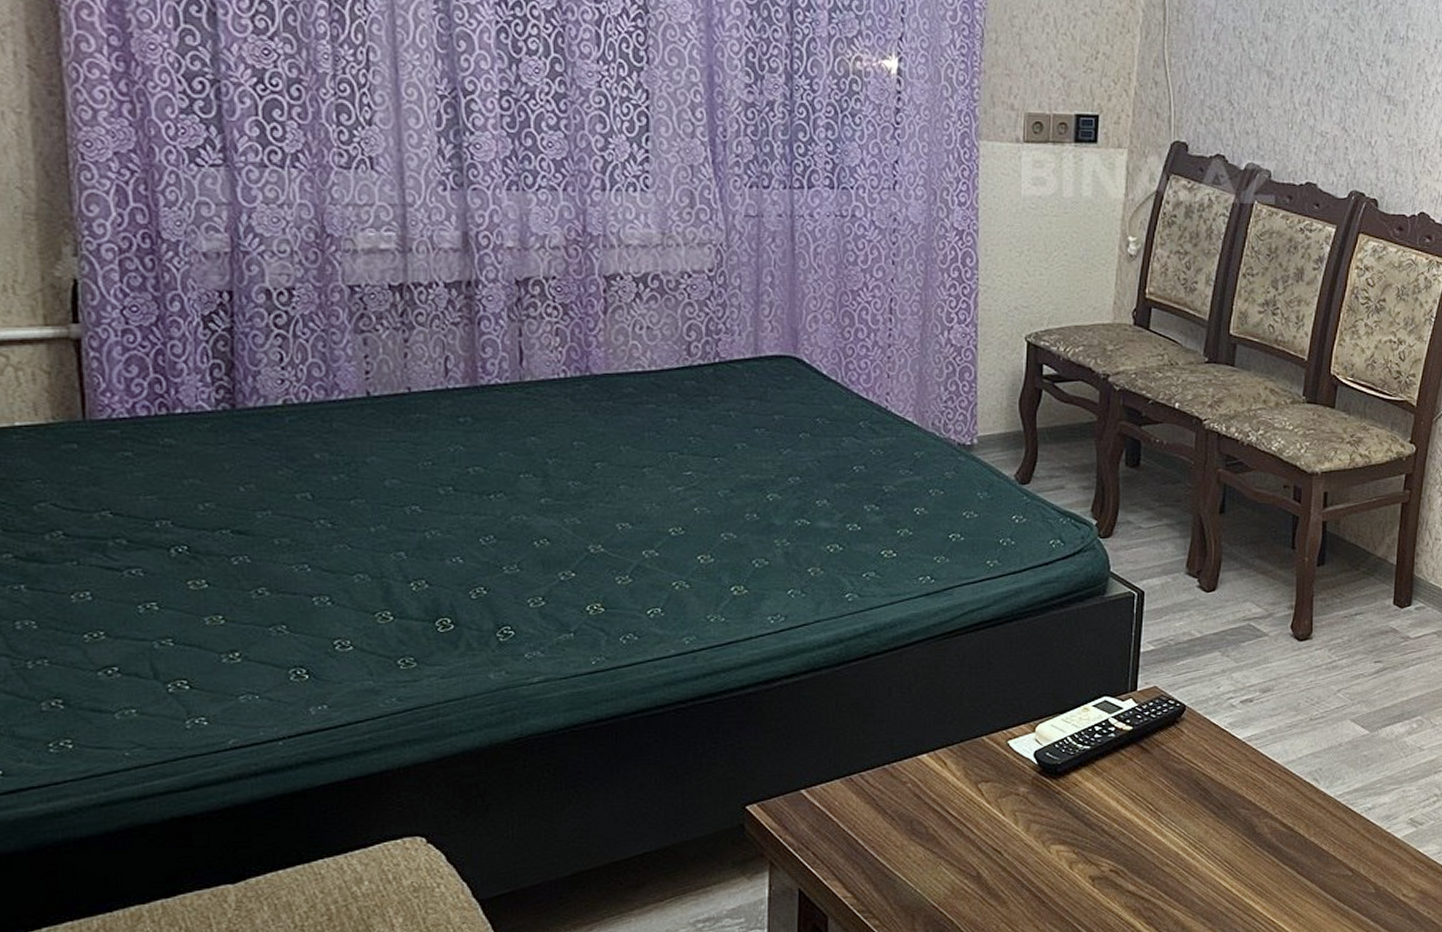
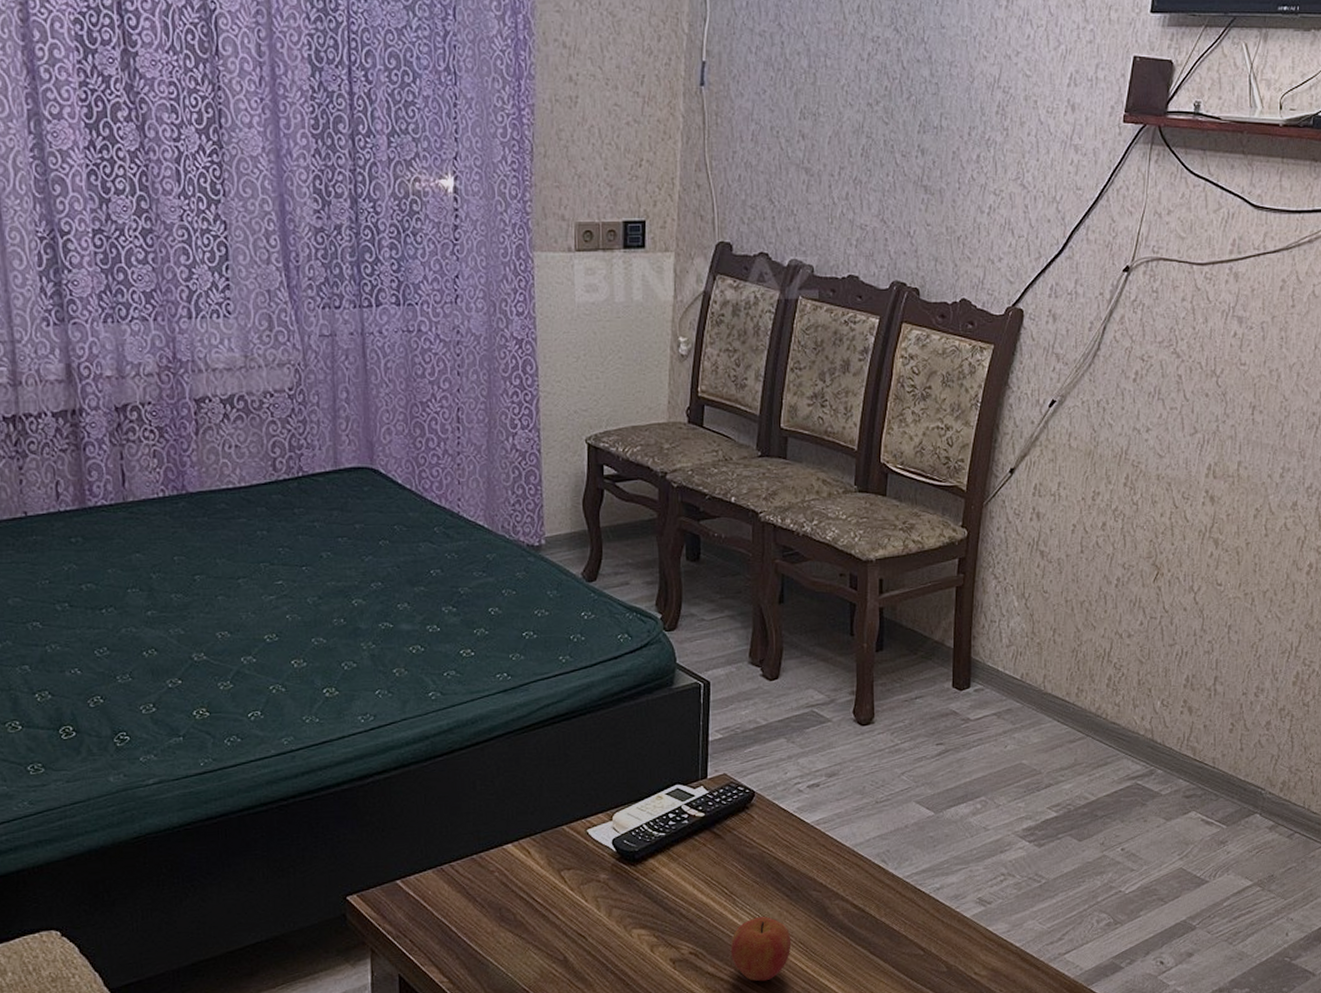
apple: none [1152,834,1217,901] -> present [730,917,792,982]

